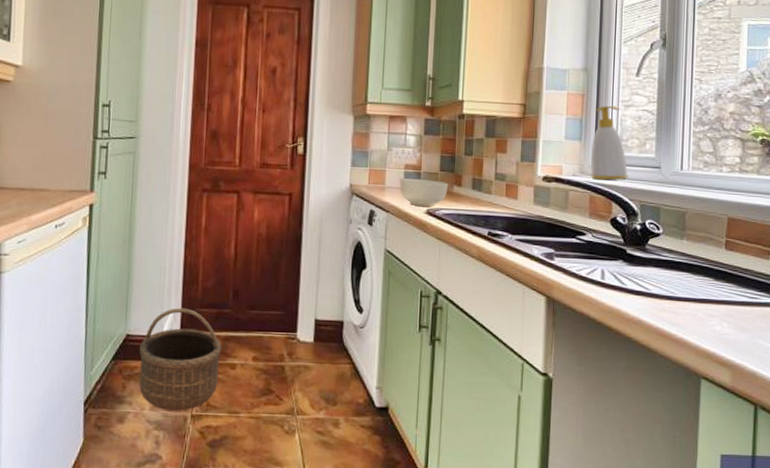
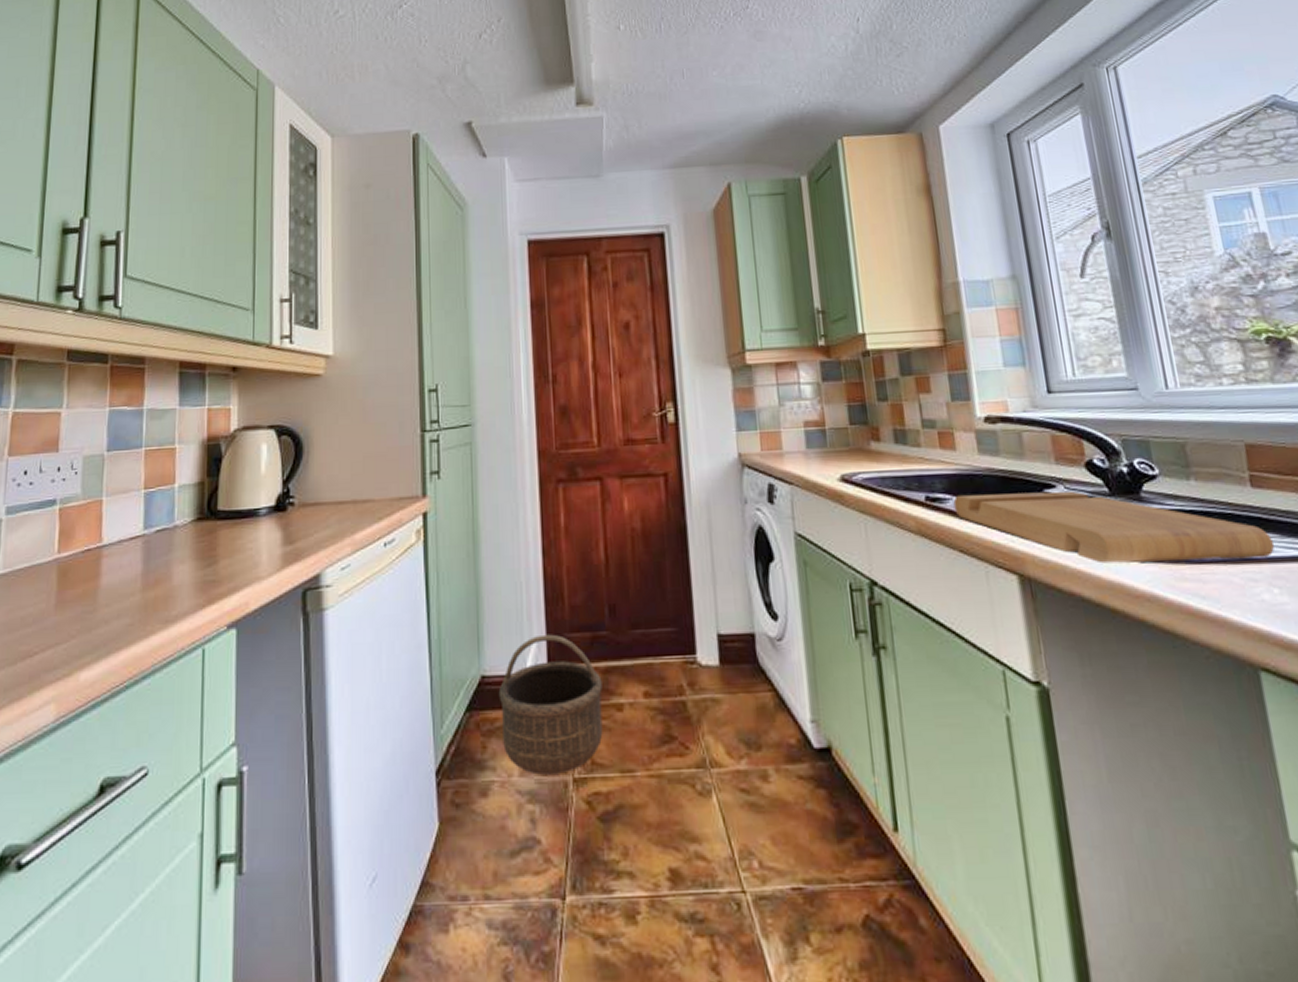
bowl: present [399,178,449,208] -> none [800,437,864,473]
cutting board: none [508,233,731,301] -> present [953,490,1275,564]
soap bottle: present [591,105,628,180] -> none [1036,317,1097,414]

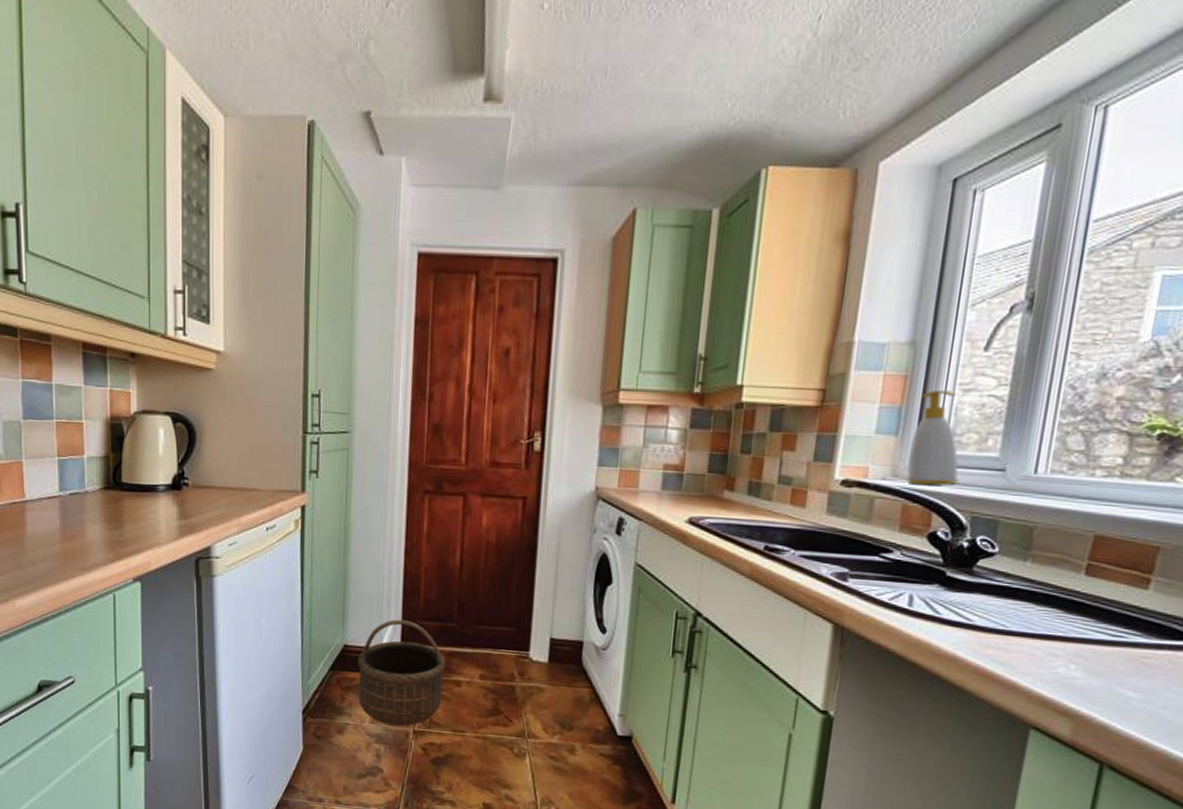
cutting board: present [953,490,1275,564] -> none [789,548,1087,638]
soap bottle: none [1036,317,1097,414] -> present [906,389,959,486]

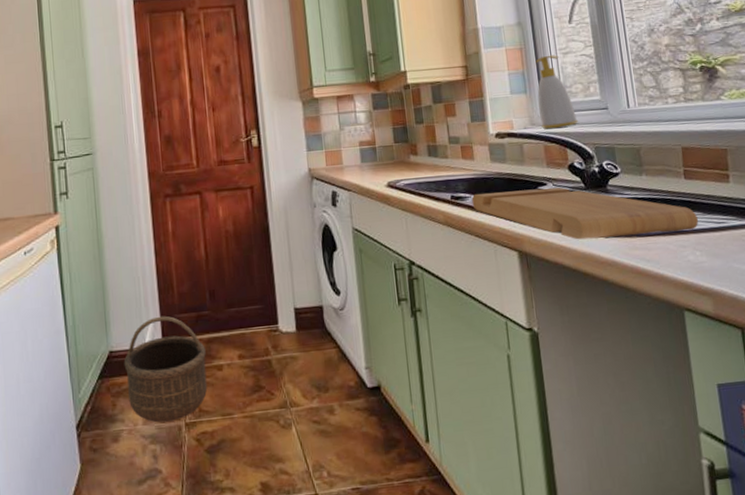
cutting board: none [789,548,1087,638] -> present [471,187,698,240]

